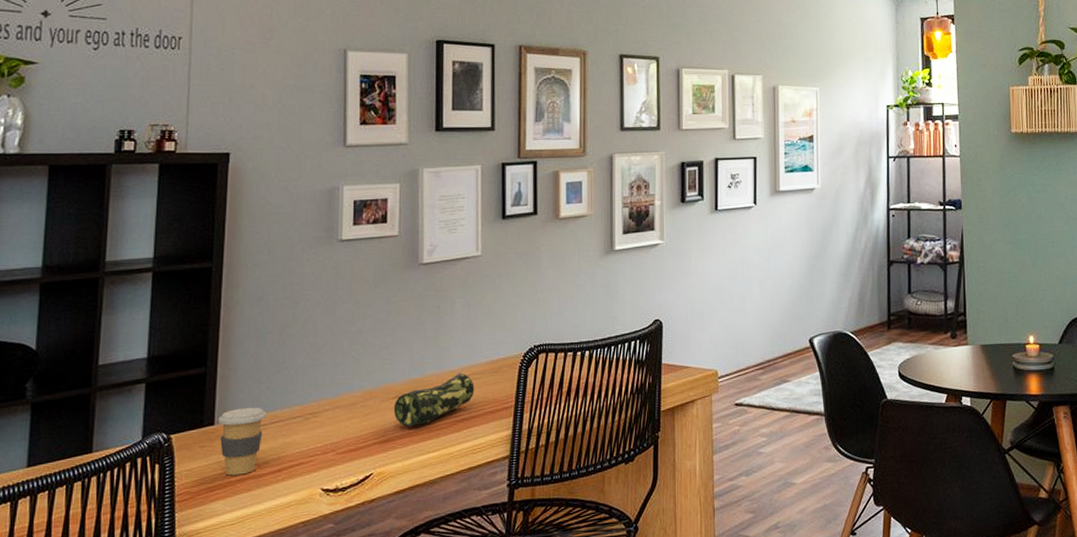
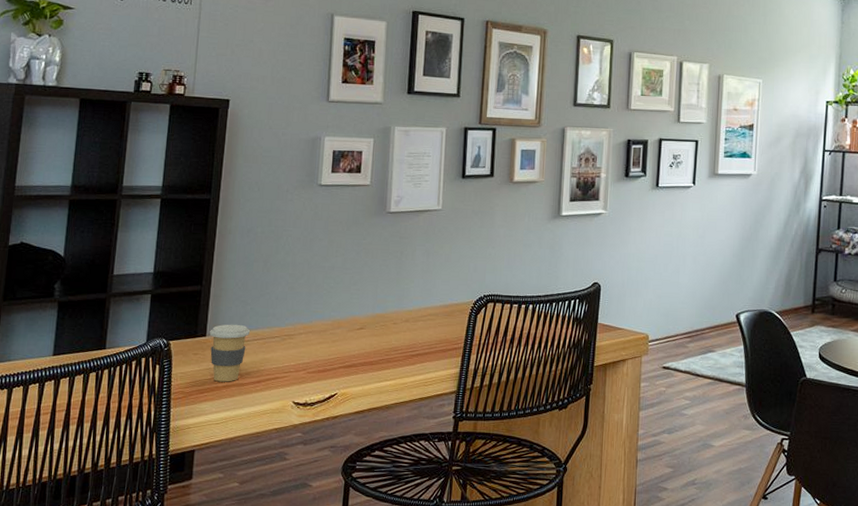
pencil case: present [393,373,474,427] -> none [357,313,429,356]

